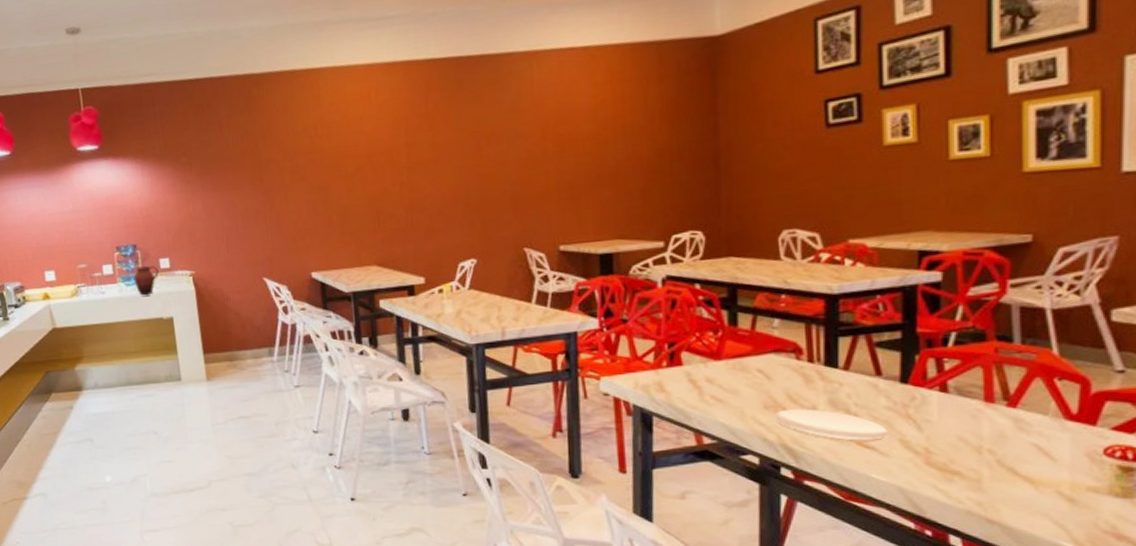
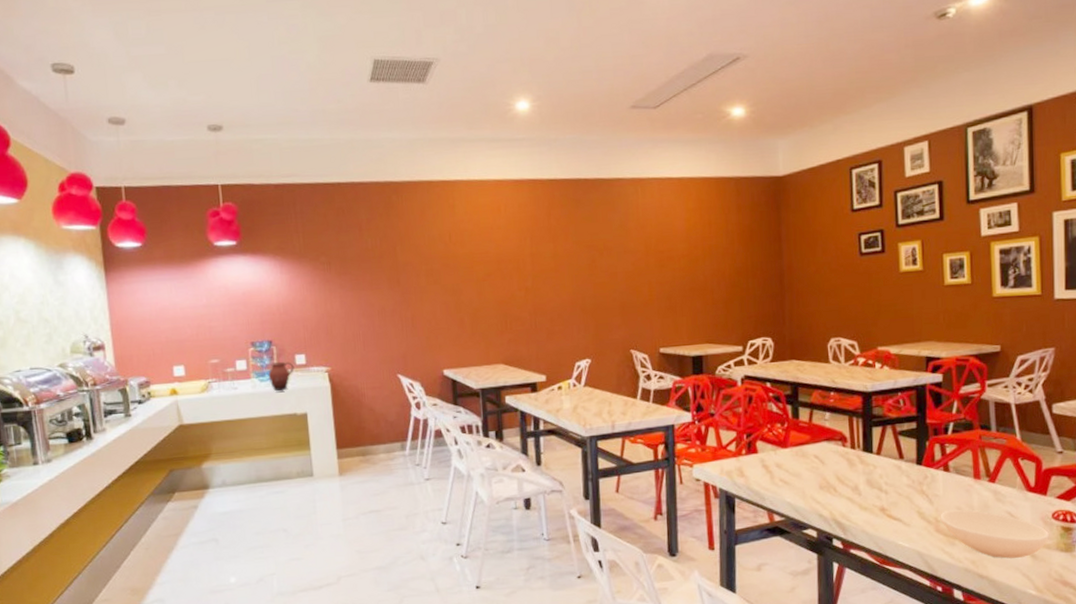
plate: present [774,408,889,442] -> none [827,488,910,515]
bowl: none [932,439,1097,502] -> present [940,509,1049,559]

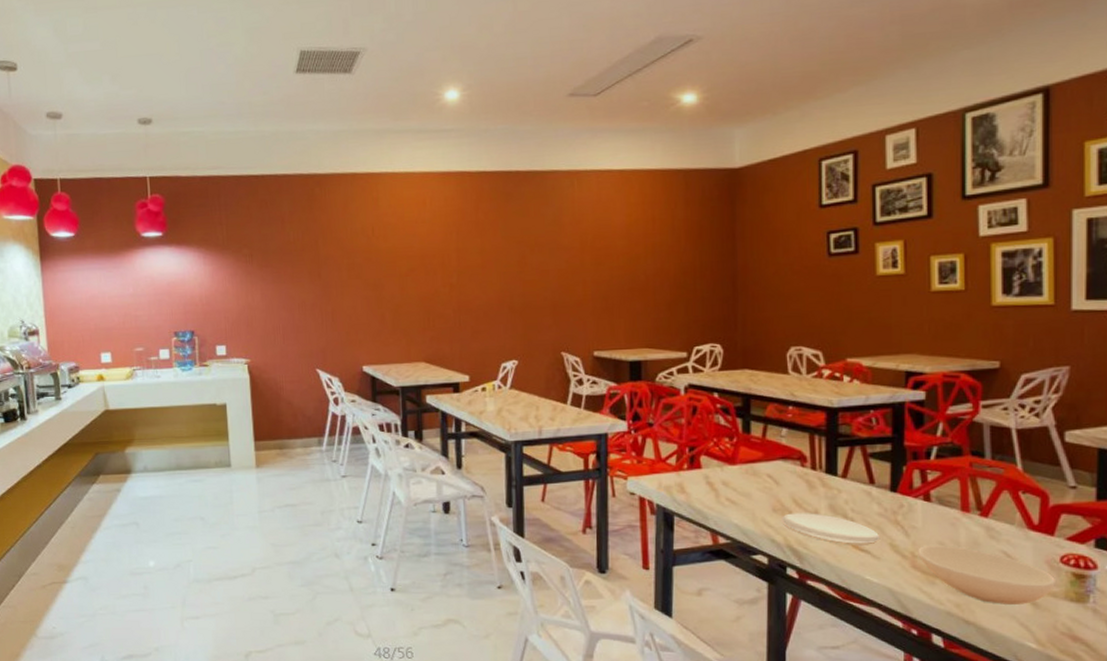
jug: present [268,362,294,391] -> none [189,352,215,380]
plate: none [827,488,910,515] -> present [781,513,881,545]

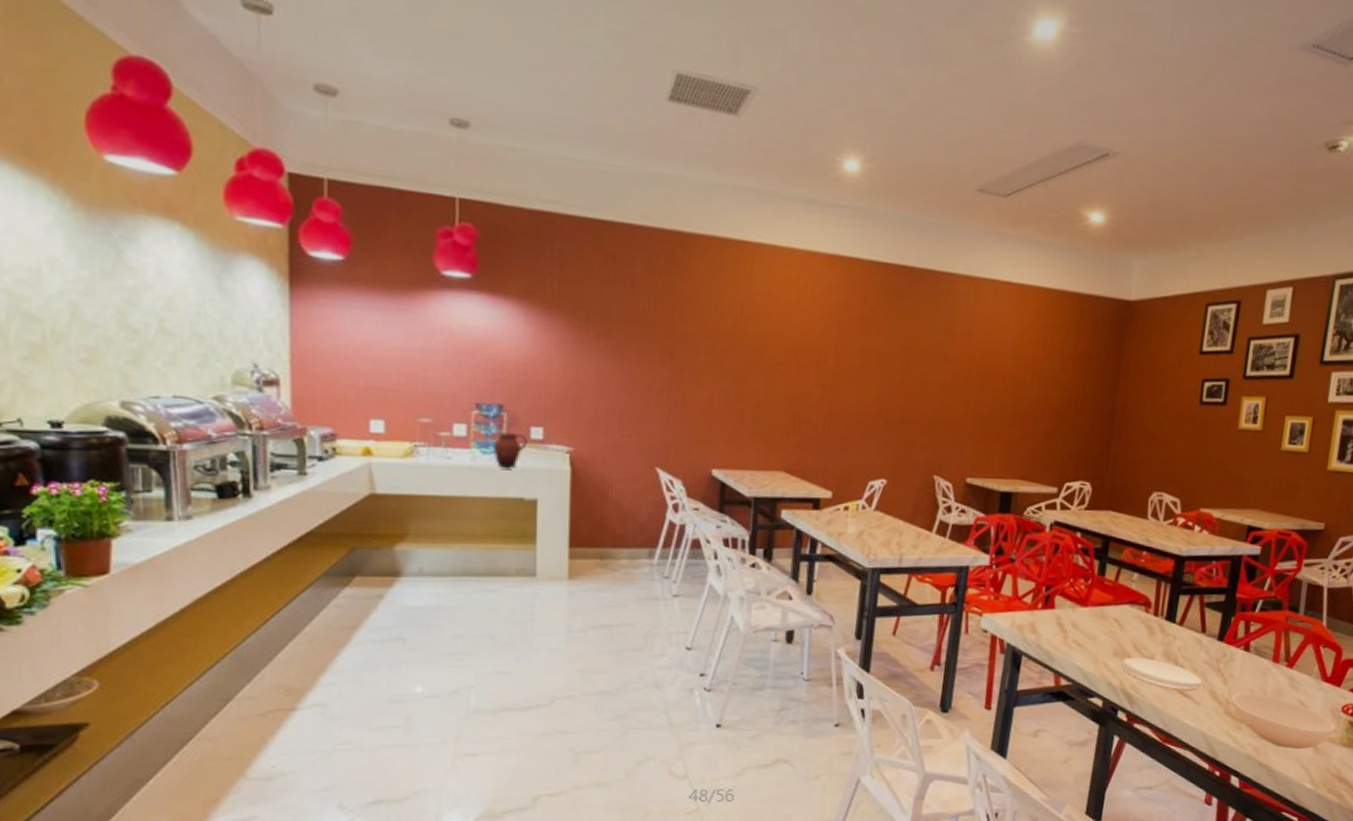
jug: none [189,352,215,380] -> present [493,433,528,468]

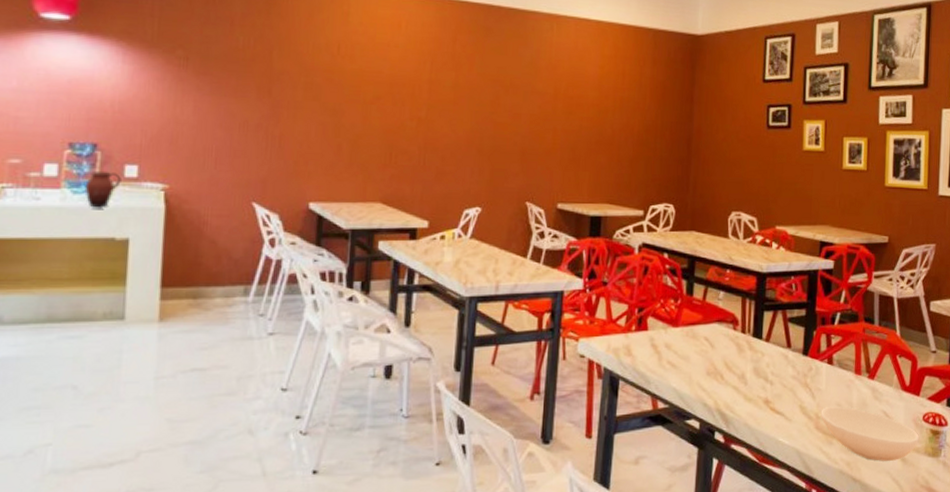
plate: present [1120,657,1203,691] -> none [714,376,793,408]

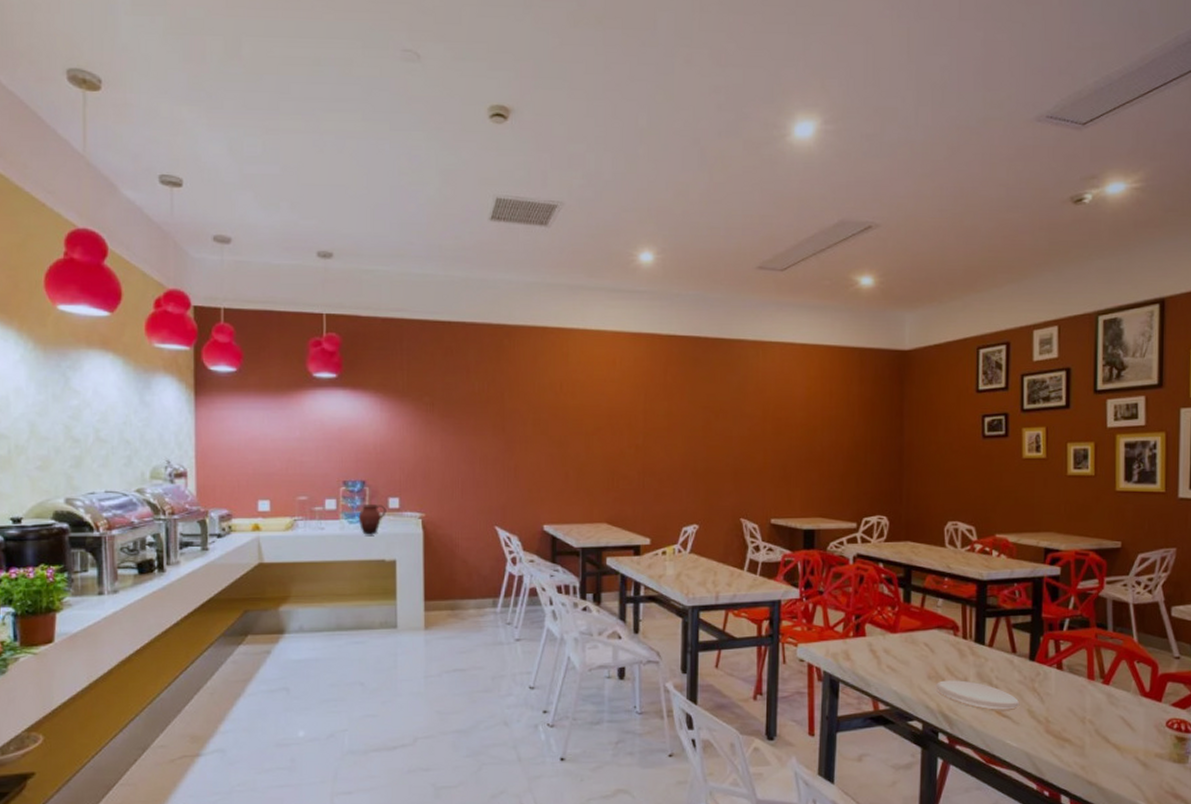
plate: none [714,376,793,408] -> present [935,680,1020,711]
bowl: present [820,406,919,461] -> none [1051,710,1162,766]

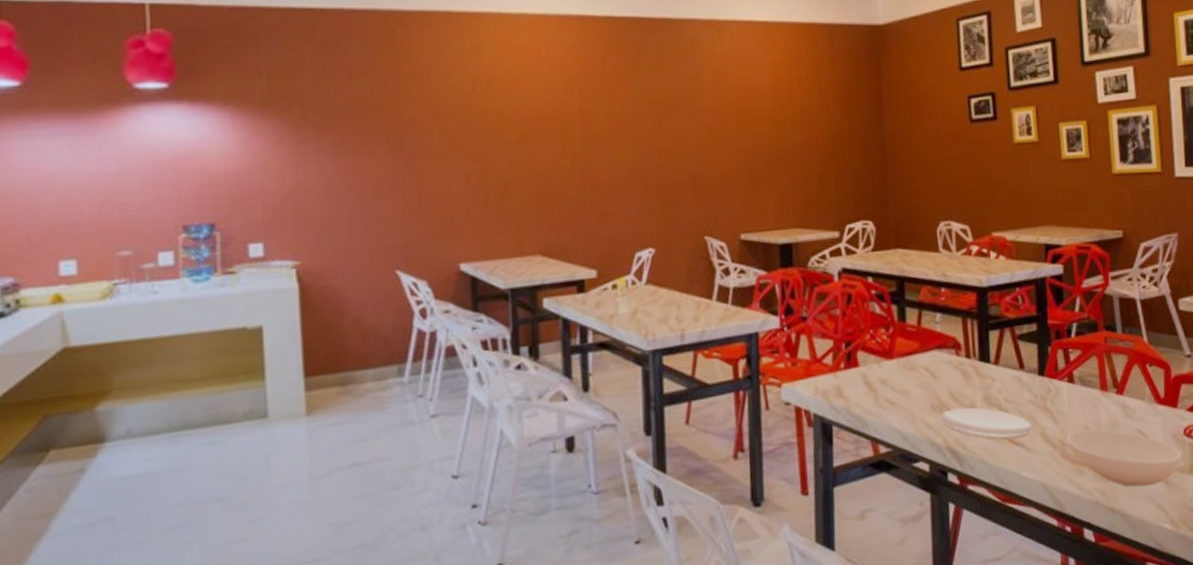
jug: present [358,505,386,534] -> none [206,254,246,295]
bowl: none [1051,710,1162,766] -> present [1066,428,1182,487]

